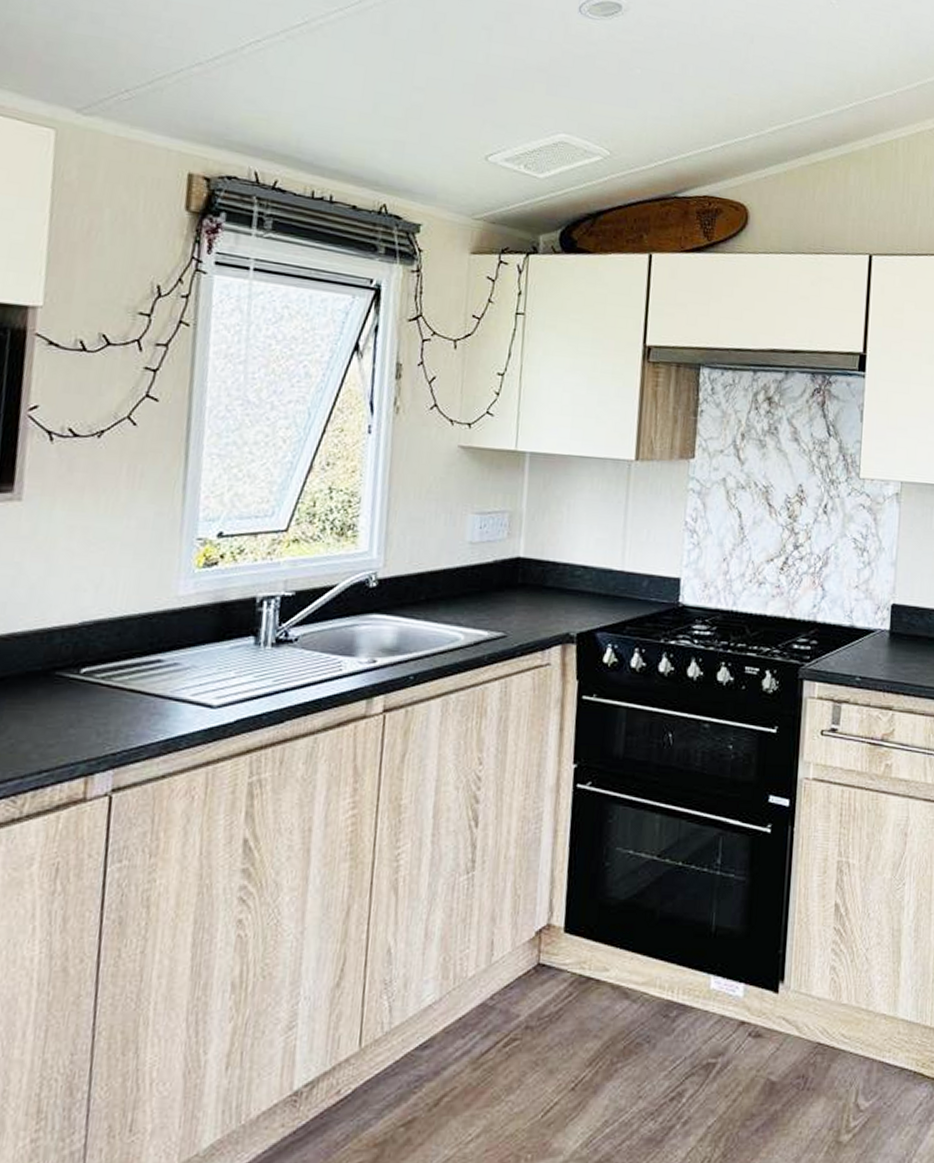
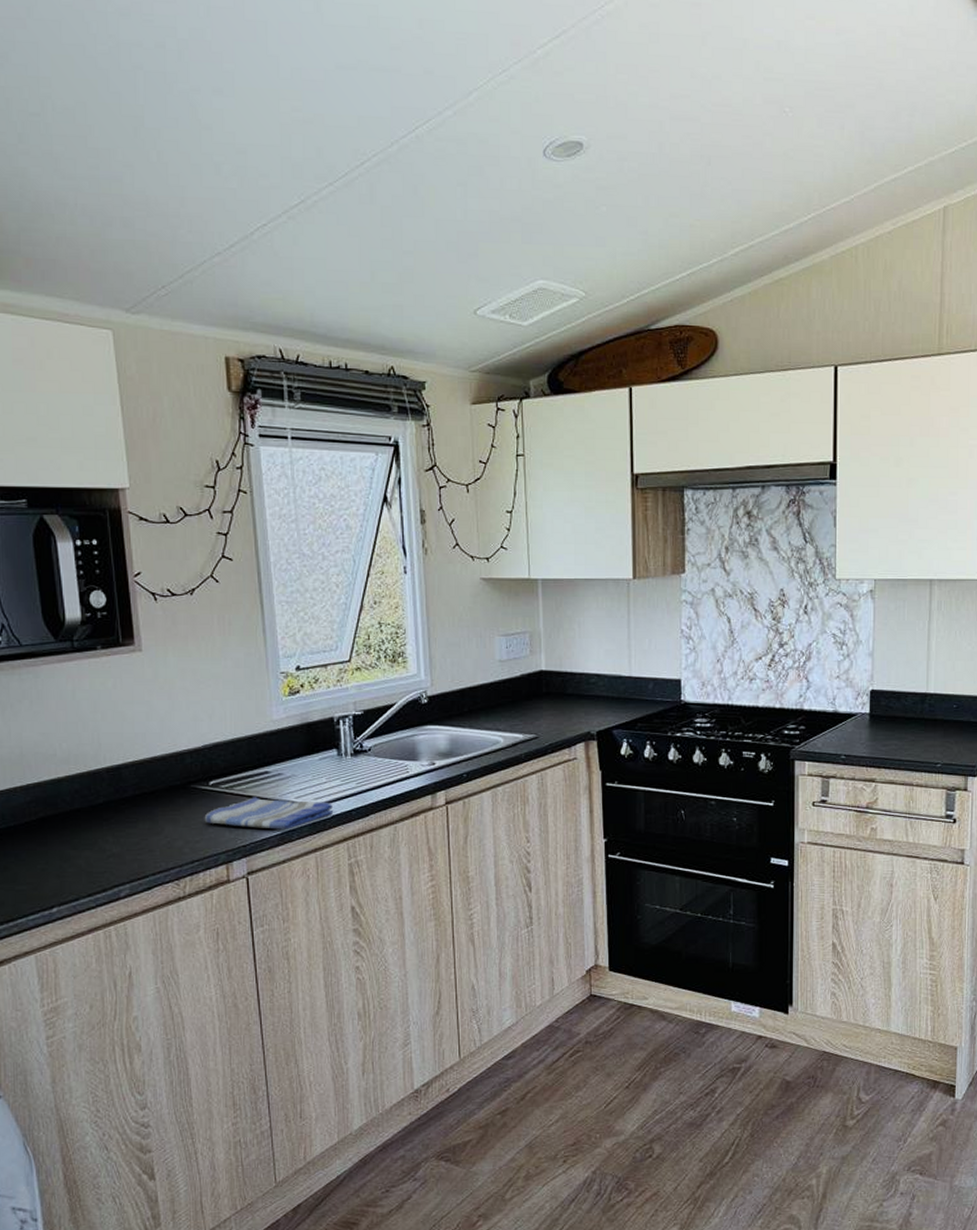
dish towel: none [65,691,239,735] -> present [204,797,334,829]

